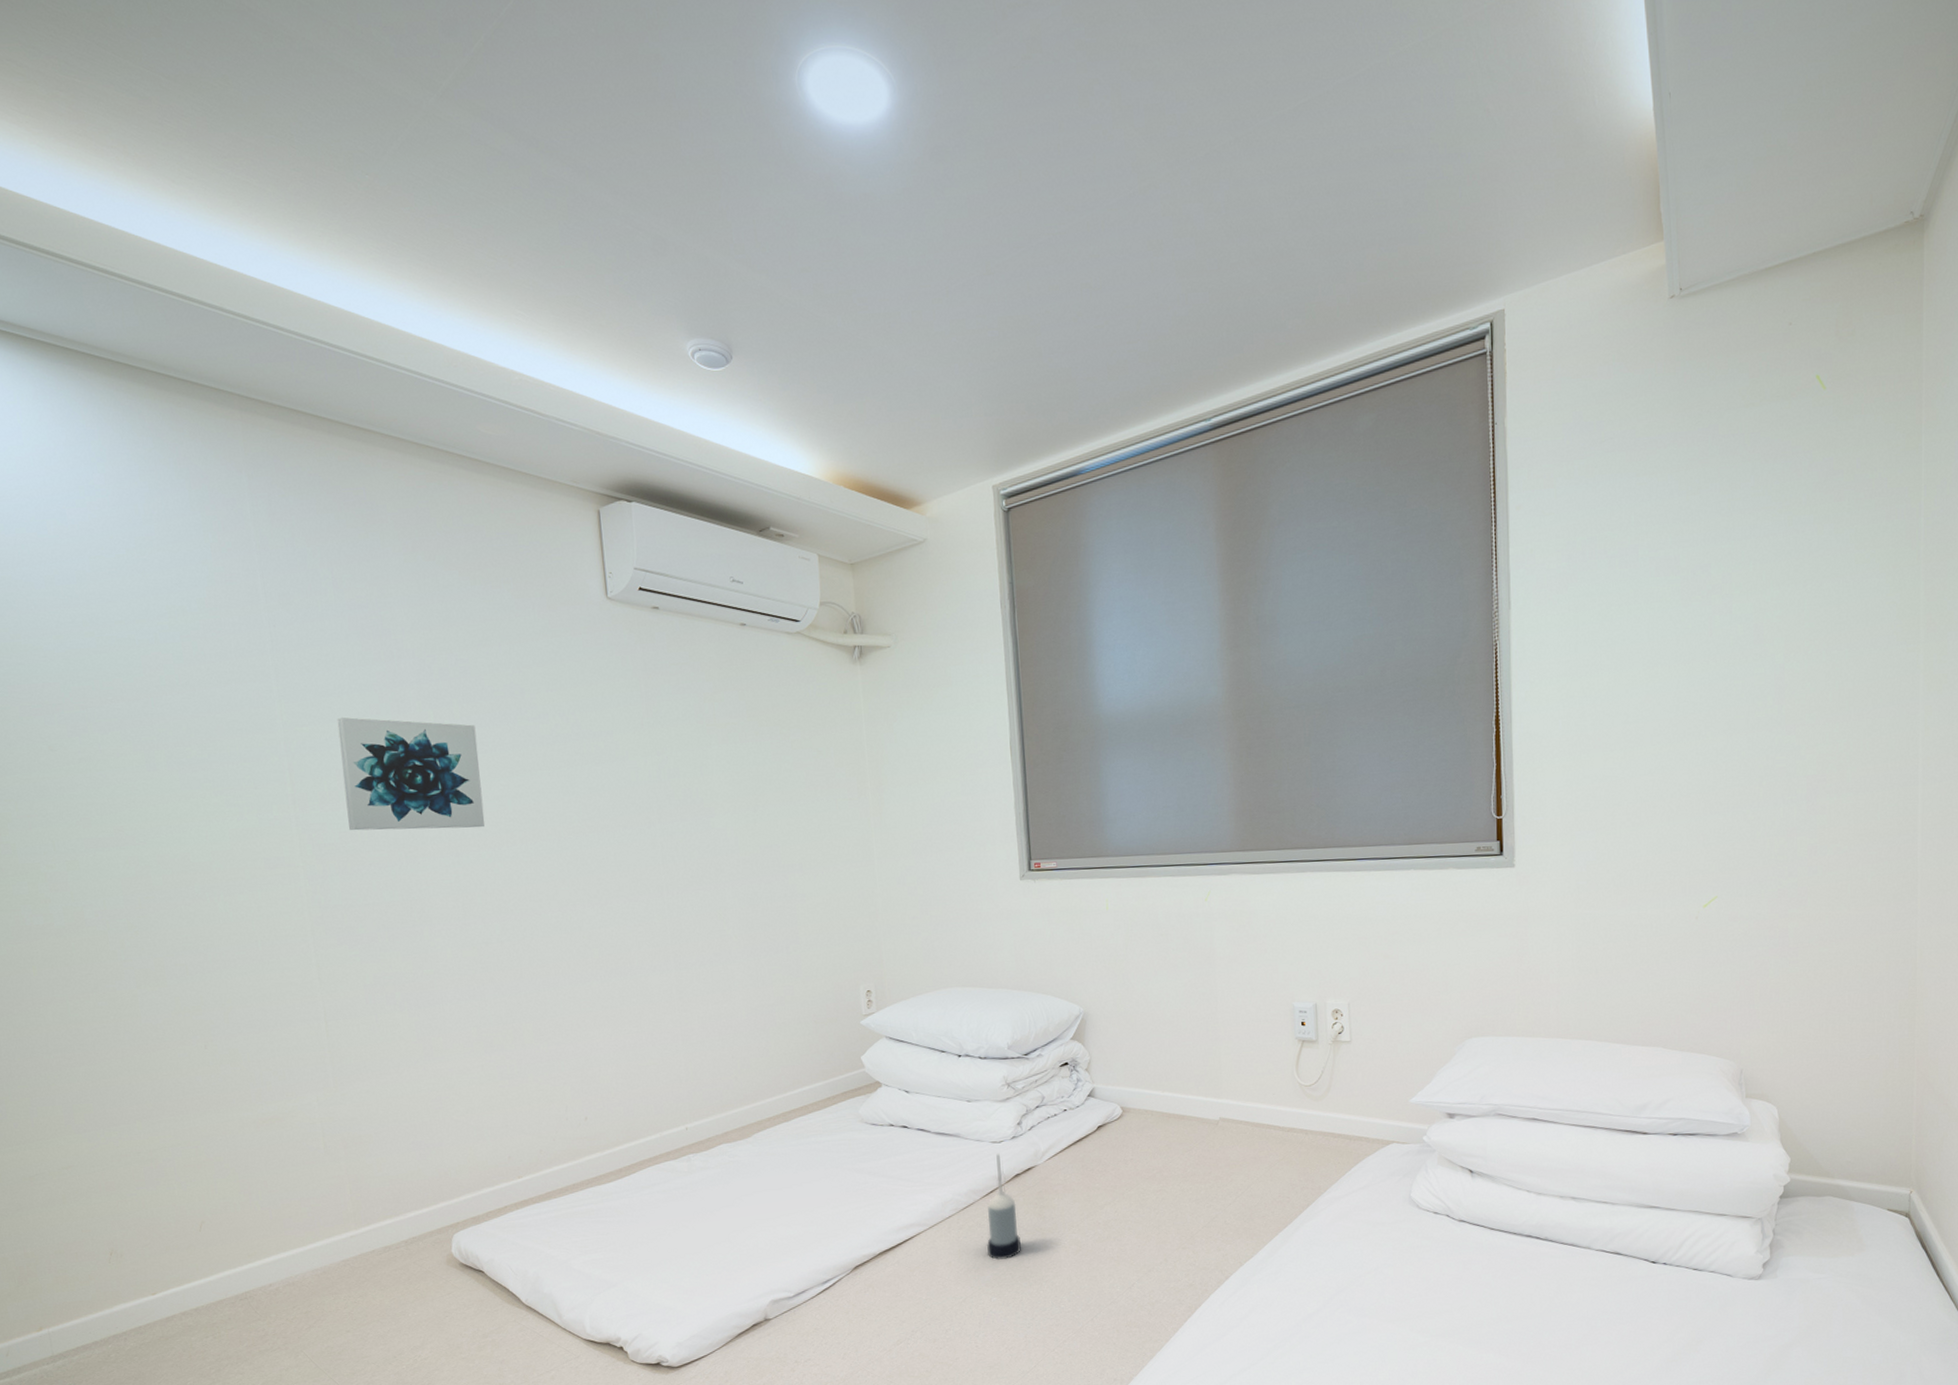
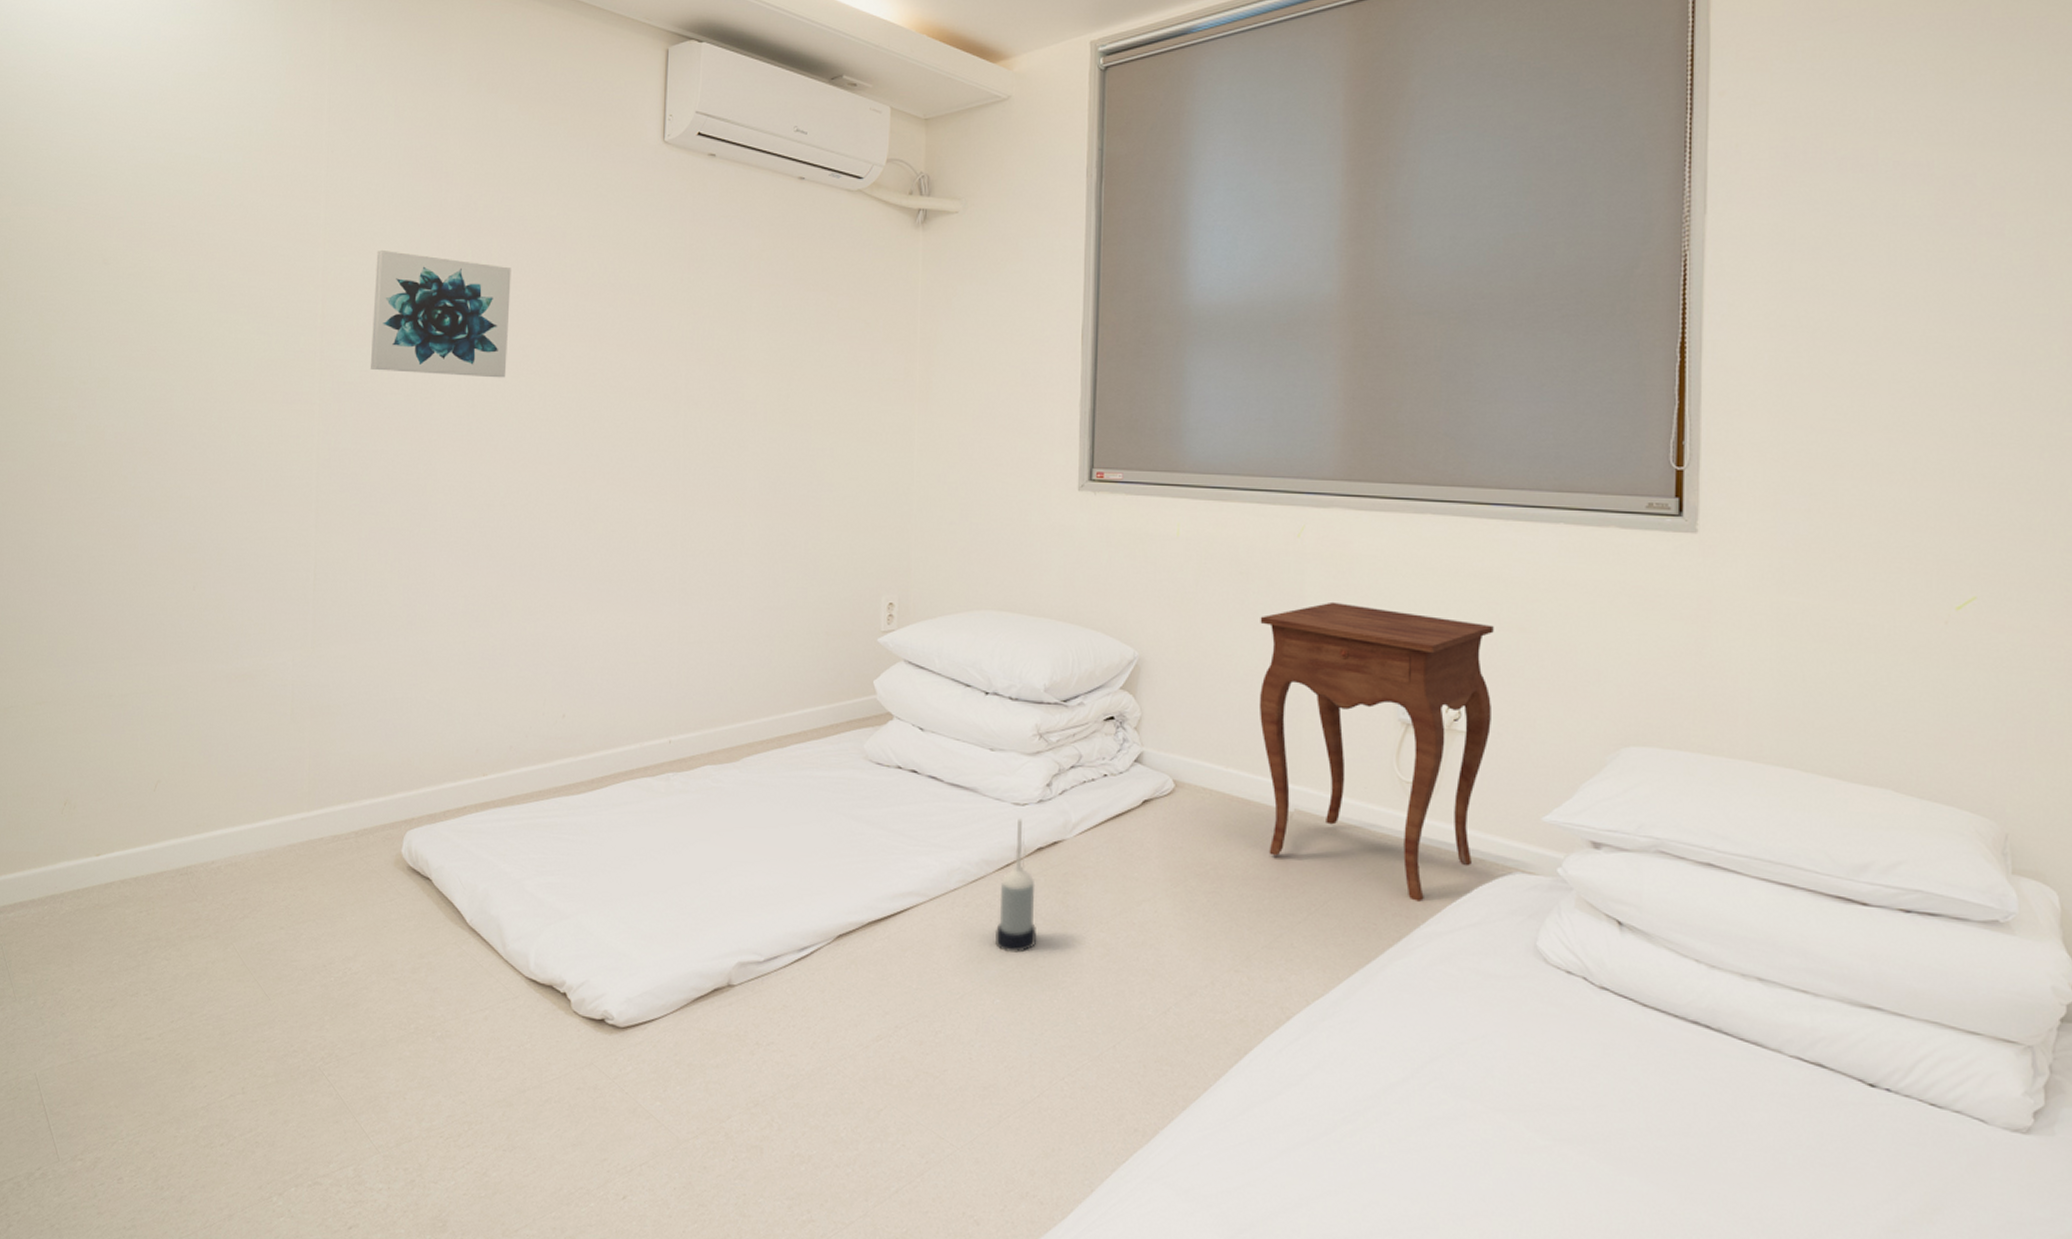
side table: none [1180,950,1367,1176] -> present [1259,601,1494,902]

